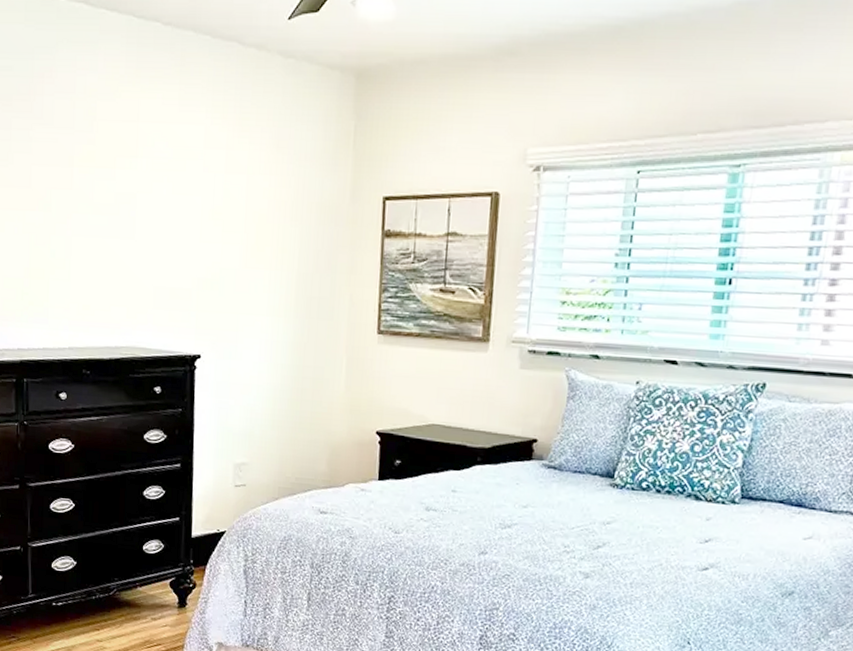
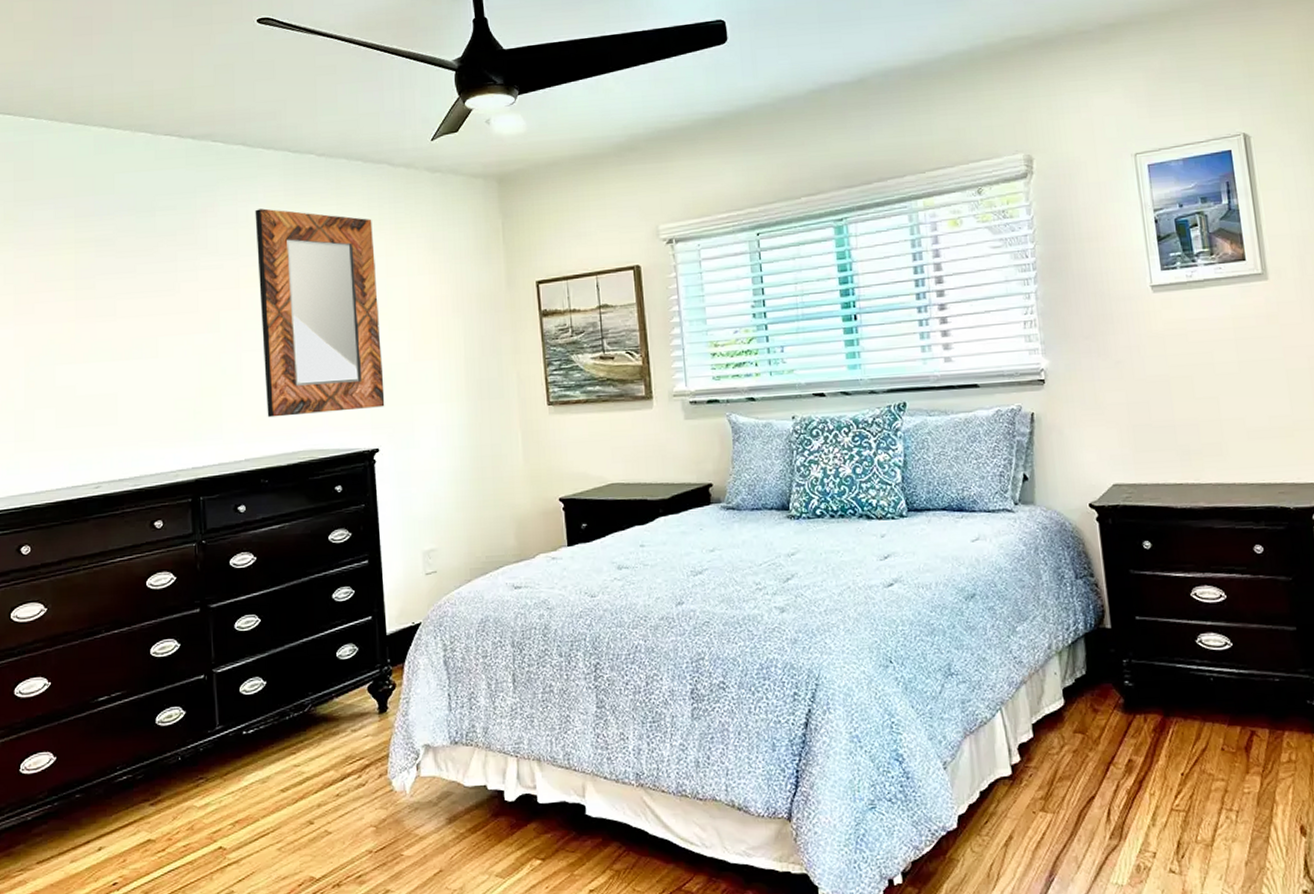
home mirror: none [93,80,216,313] -> present [255,208,385,418]

